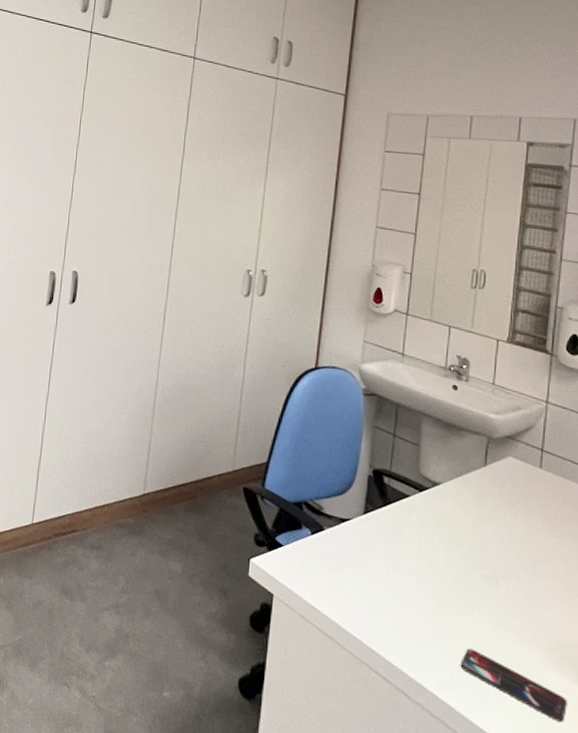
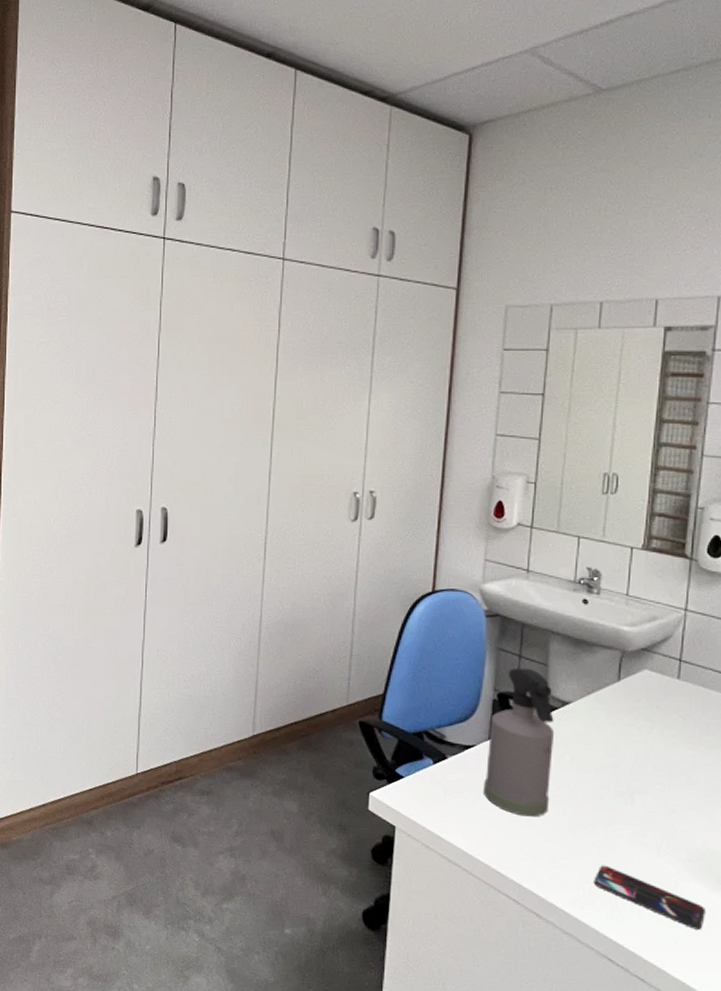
spray bottle: none [358,446,425,595] -> present [484,667,554,817]

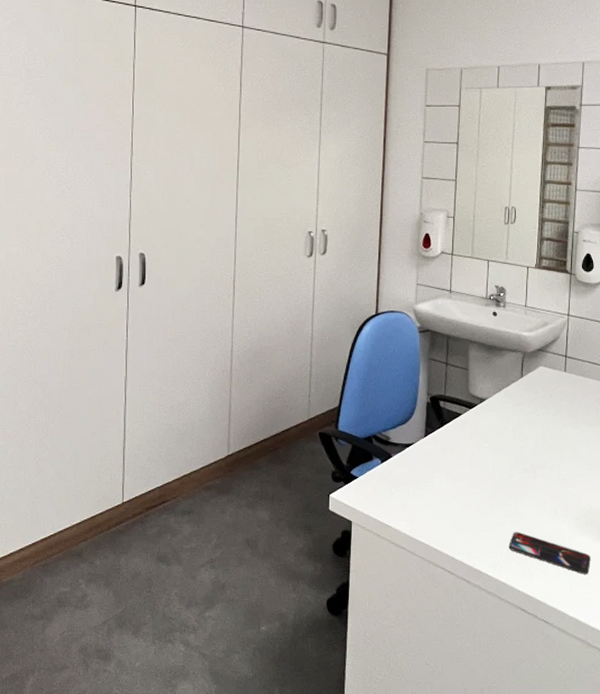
spray bottle: present [484,667,554,817] -> none [422,373,474,499]

